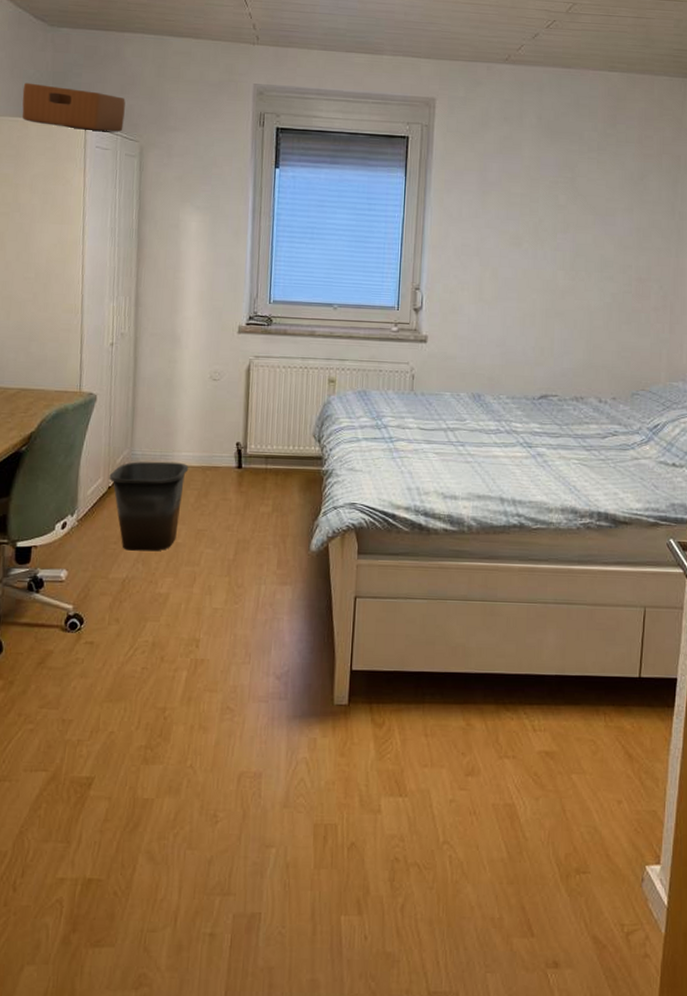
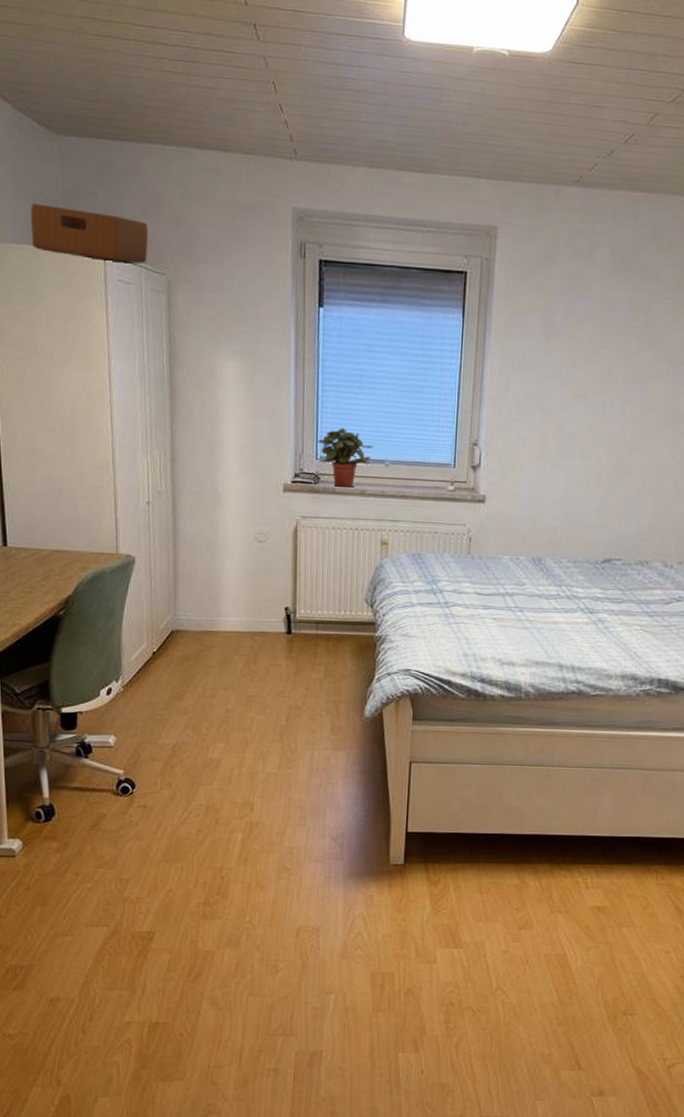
waste bin: present [109,461,189,551] -> none [153,626,236,717]
potted plant: none [271,275,323,330] -> present [317,428,373,488]

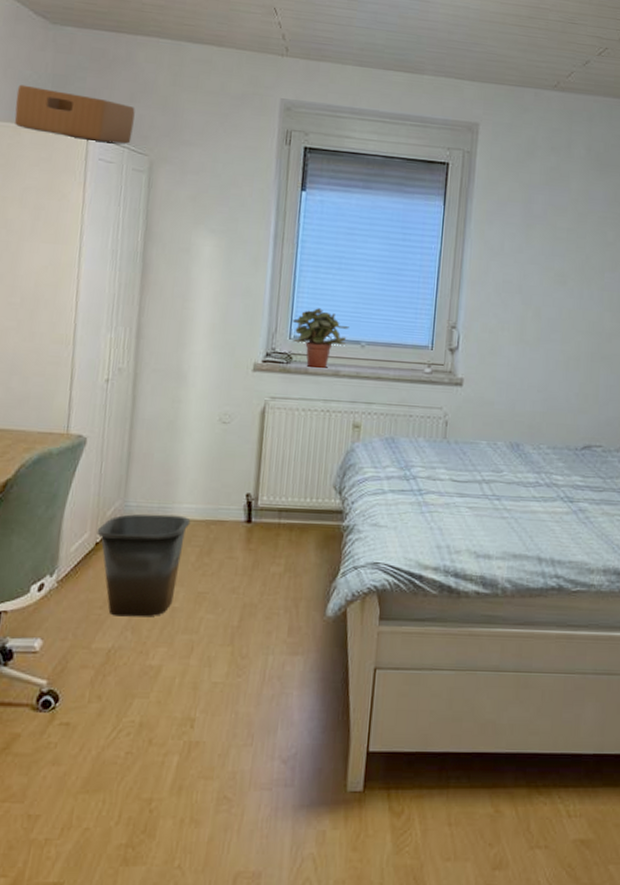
waste bin: none [153,626,236,717] -> present [97,514,191,617]

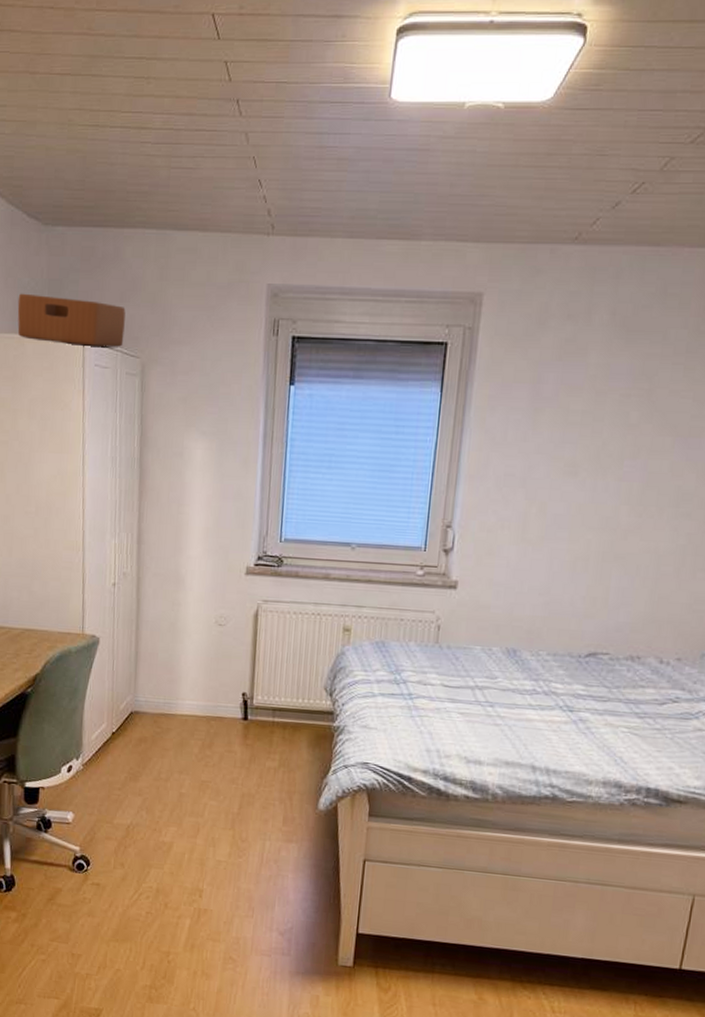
waste bin: present [97,514,191,617] -> none [113,708,193,800]
potted plant: present [292,308,349,369] -> none [282,509,340,572]

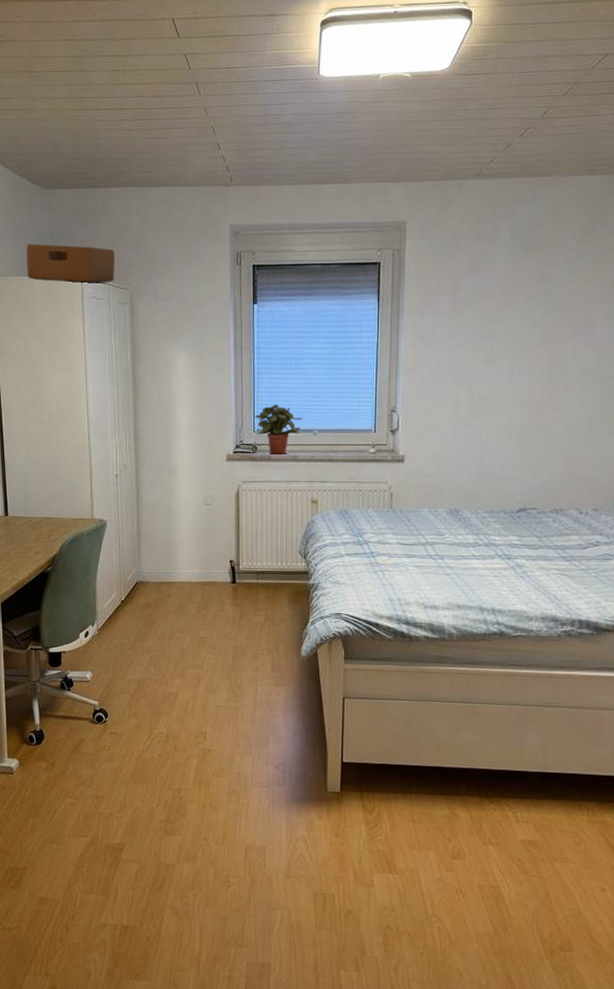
potted plant: none [282,509,340,572] -> present [255,404,303,456]

